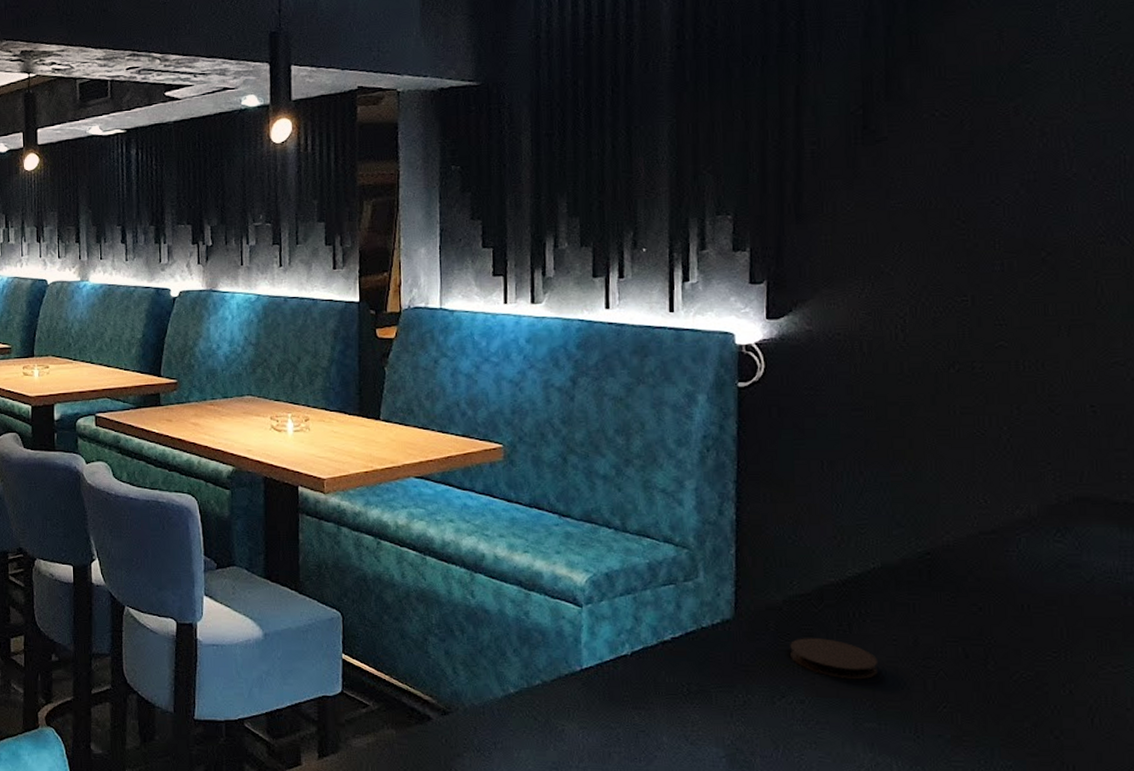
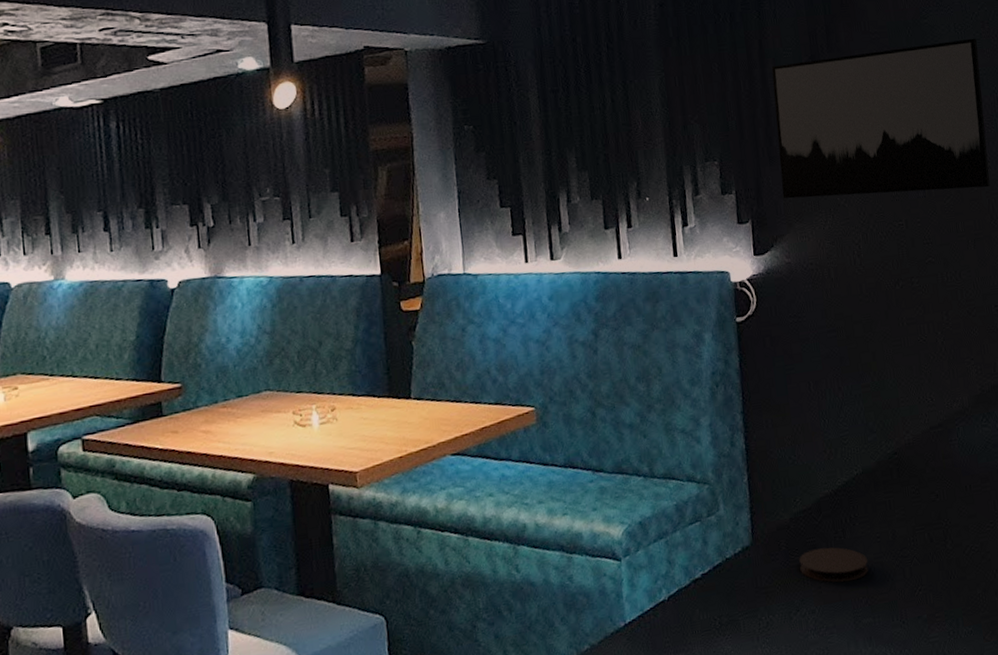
wall art: none [809,87,1103,266] -> present [771,38,990,199]

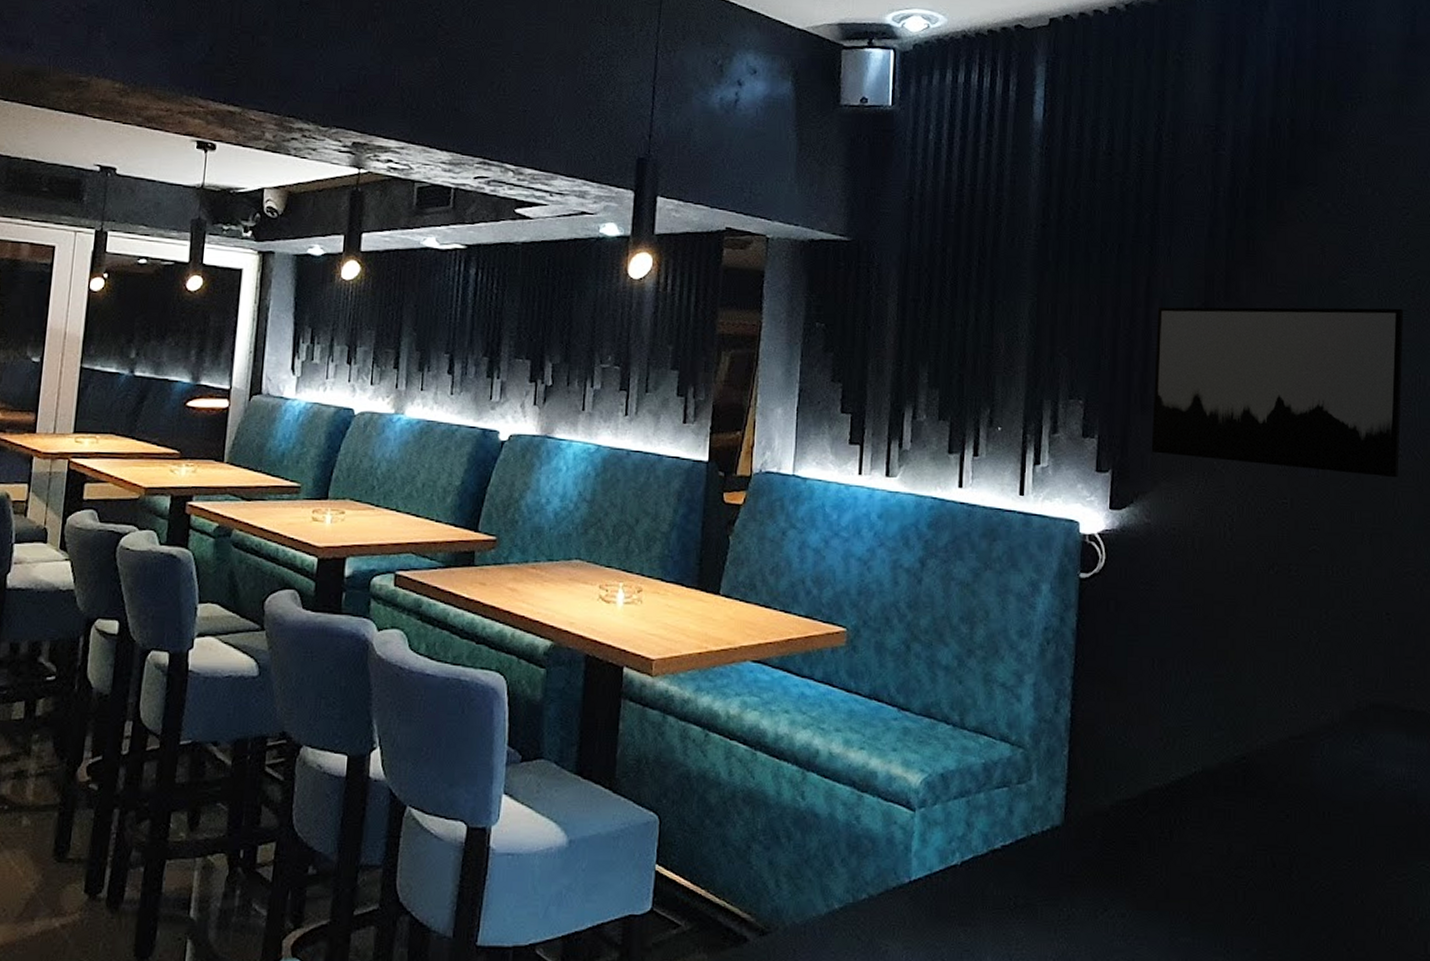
coaster: present [799,547,869,583] -> none [1115,846,1194,891]

